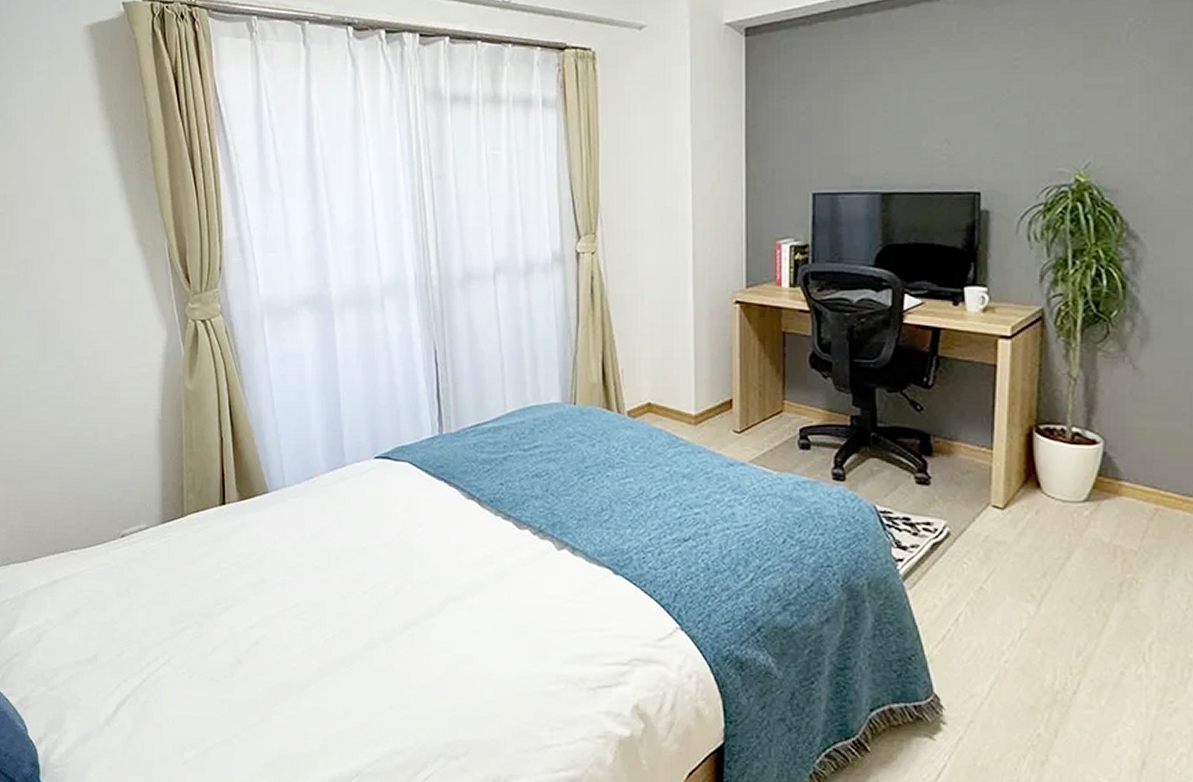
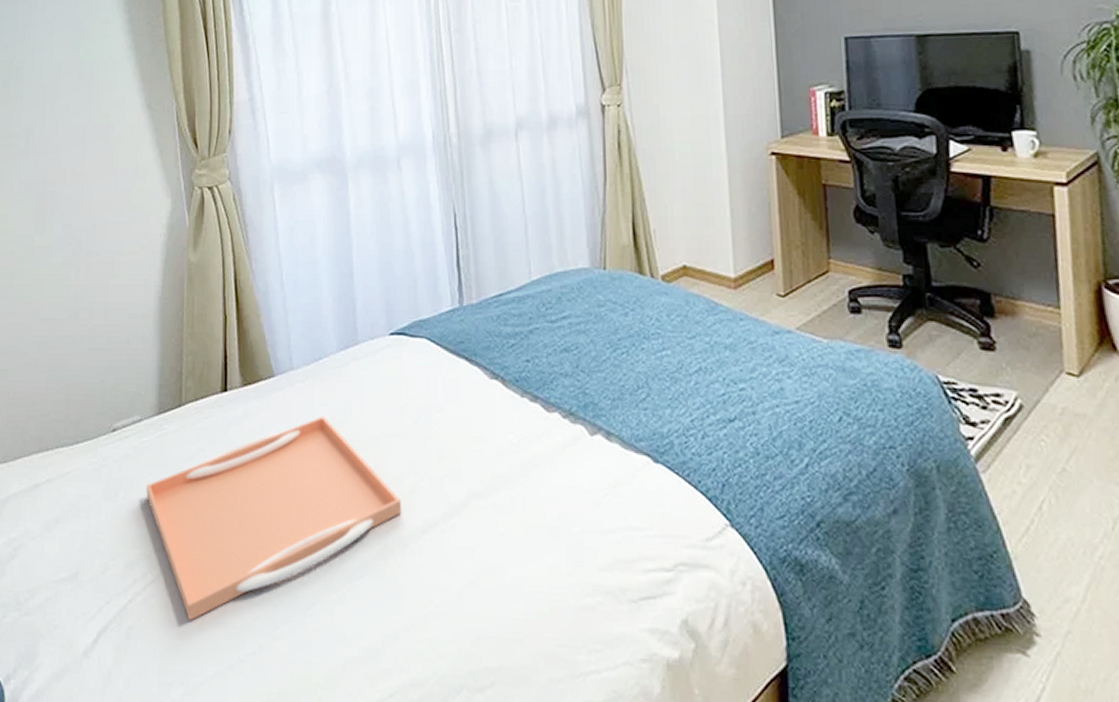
serving tray: none [155,528,387,697] -> present [146,416,402,621]

